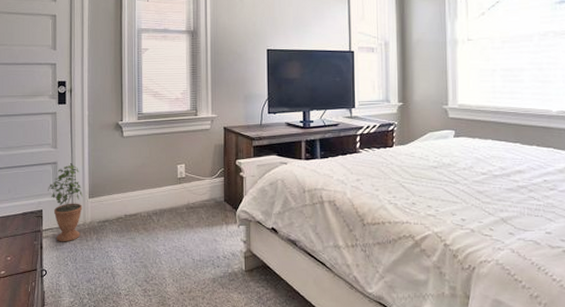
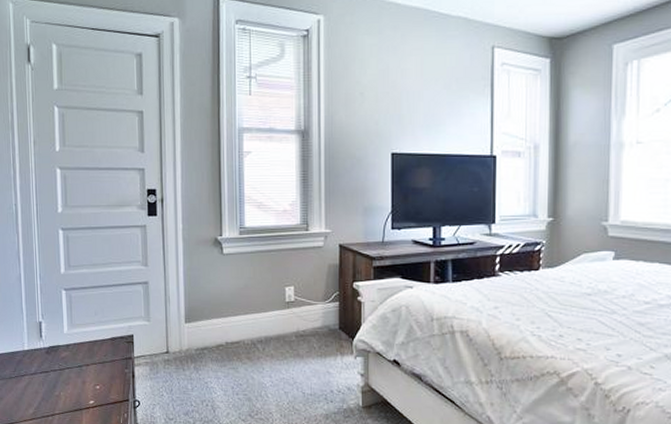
potted plant: present [48,163,83,242] -> none [139,283,178,371]

